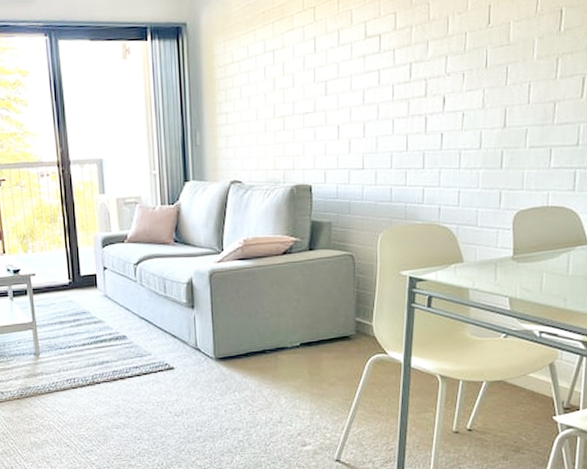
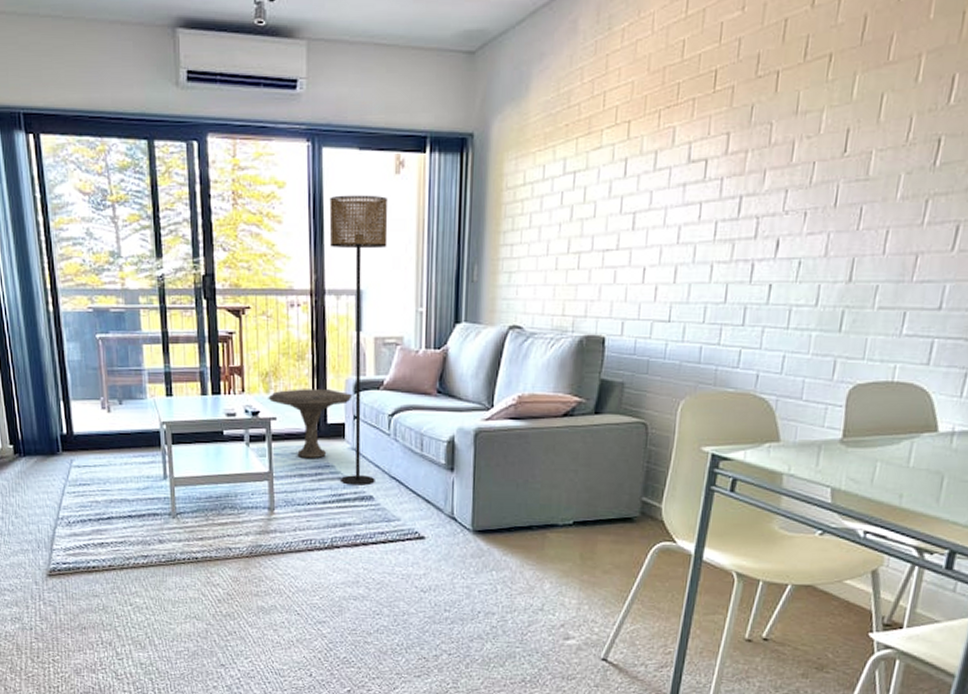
side table: none [27,246,101,308] -> present [268,389,353,459]
floor lamp: none [68,78,127,328] -> present [329,195,388,486]

